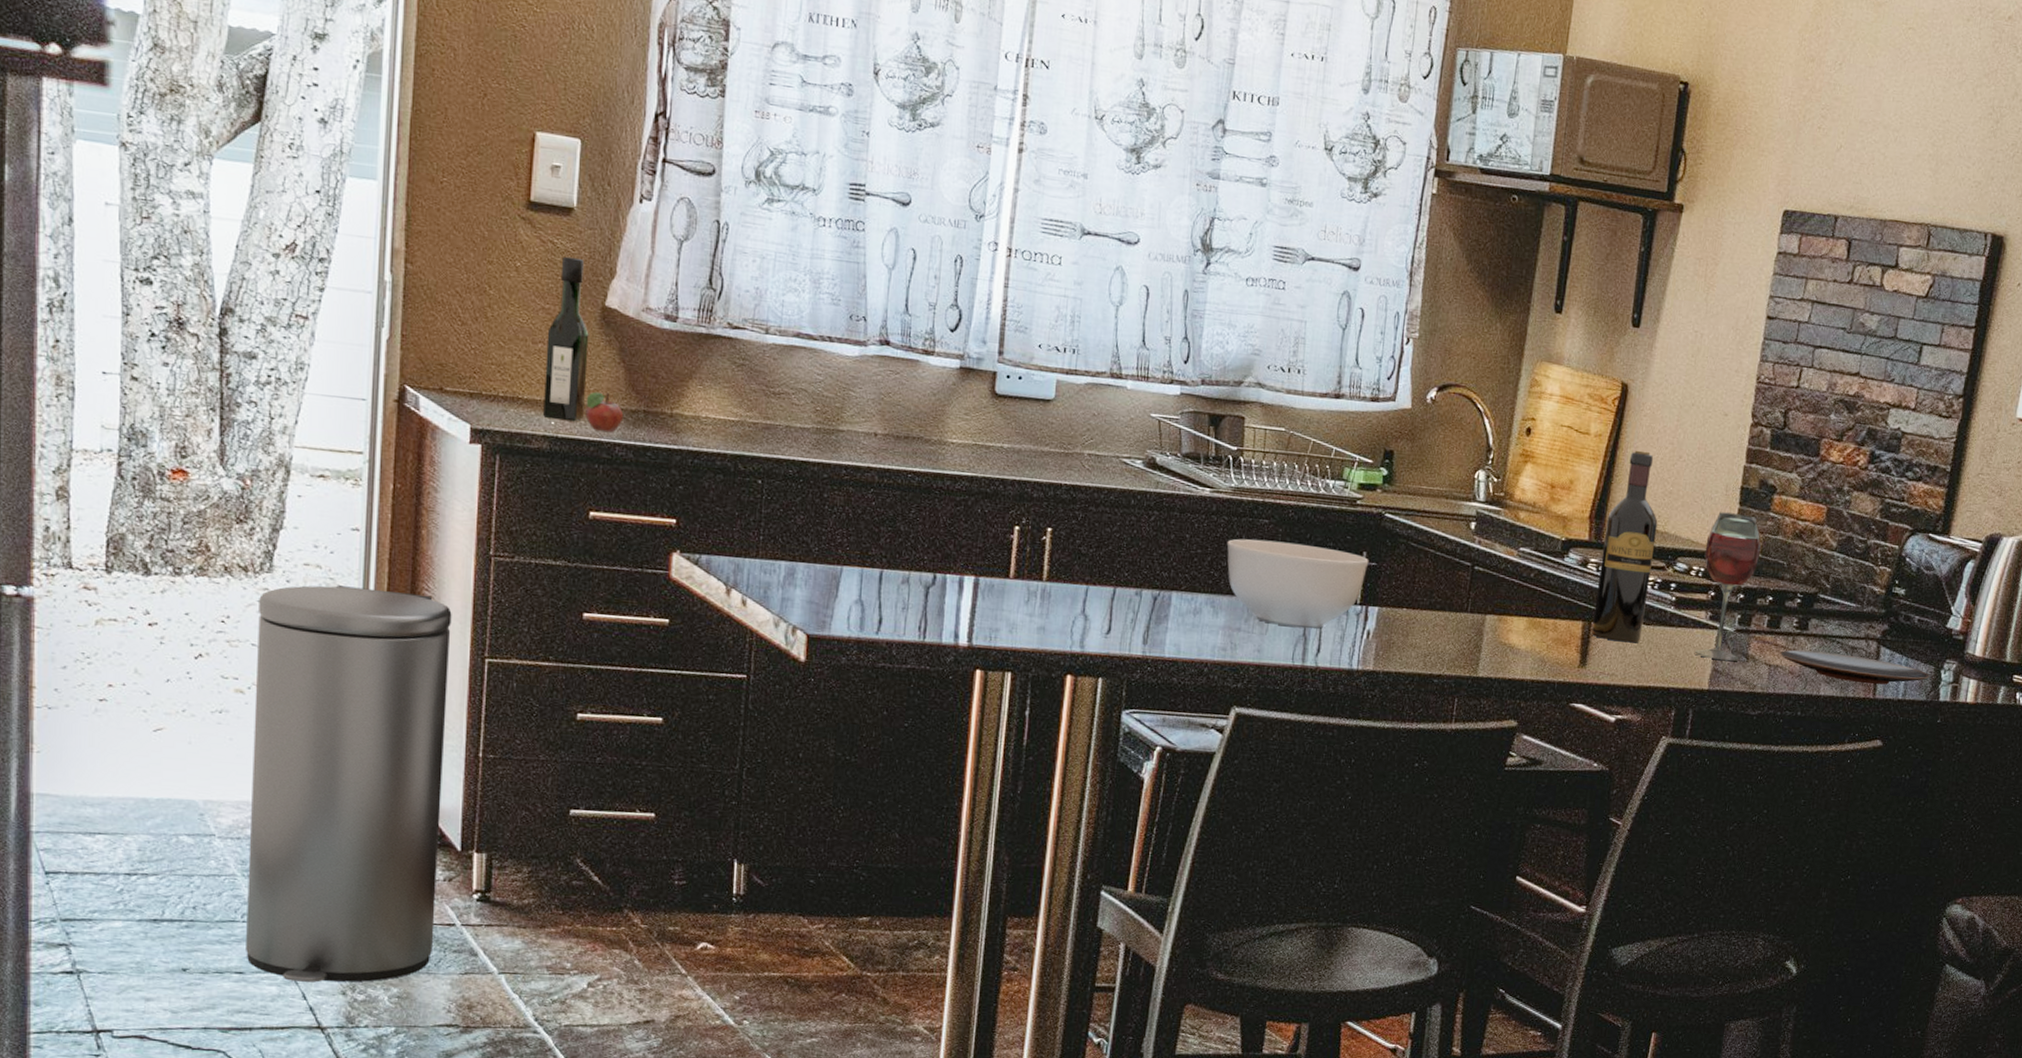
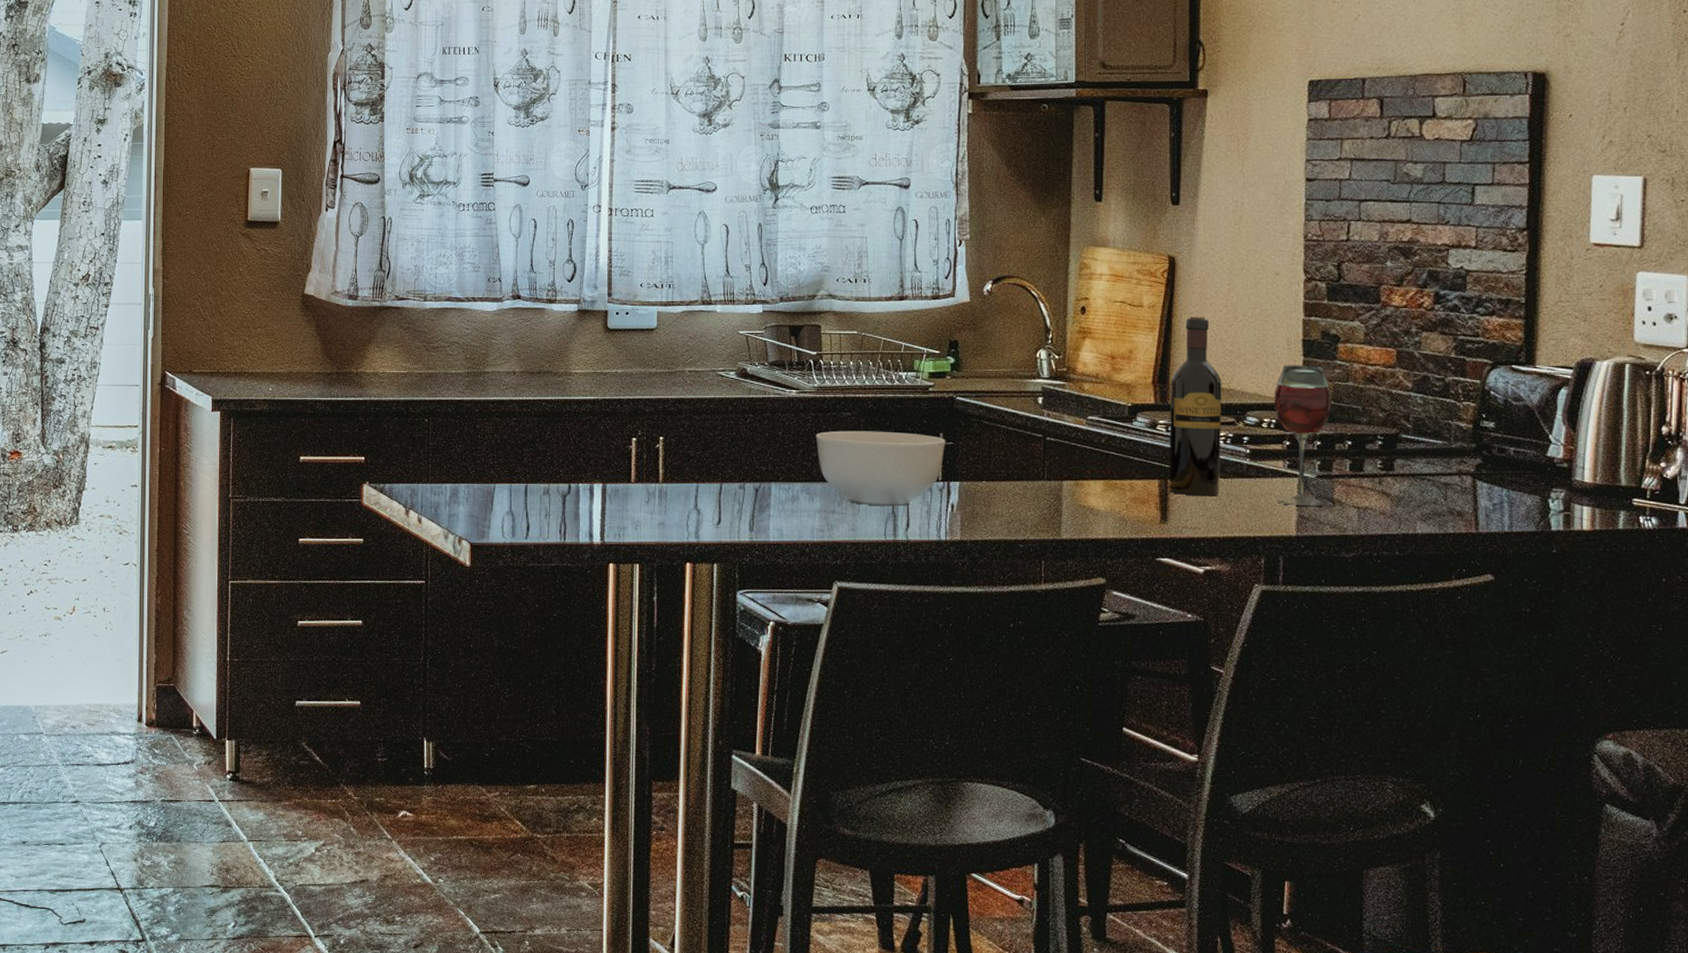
pedal bin: present [246,585,452,983] -> none [66,531,204,851]
bottle: present [543,256,589,422] -> none [263,259,294,387]
fruit: present [585,391,624,433] -> none [294,361,322,393]
plate: present [1779,649,1930,685] -> none [1367,490,1536,519]

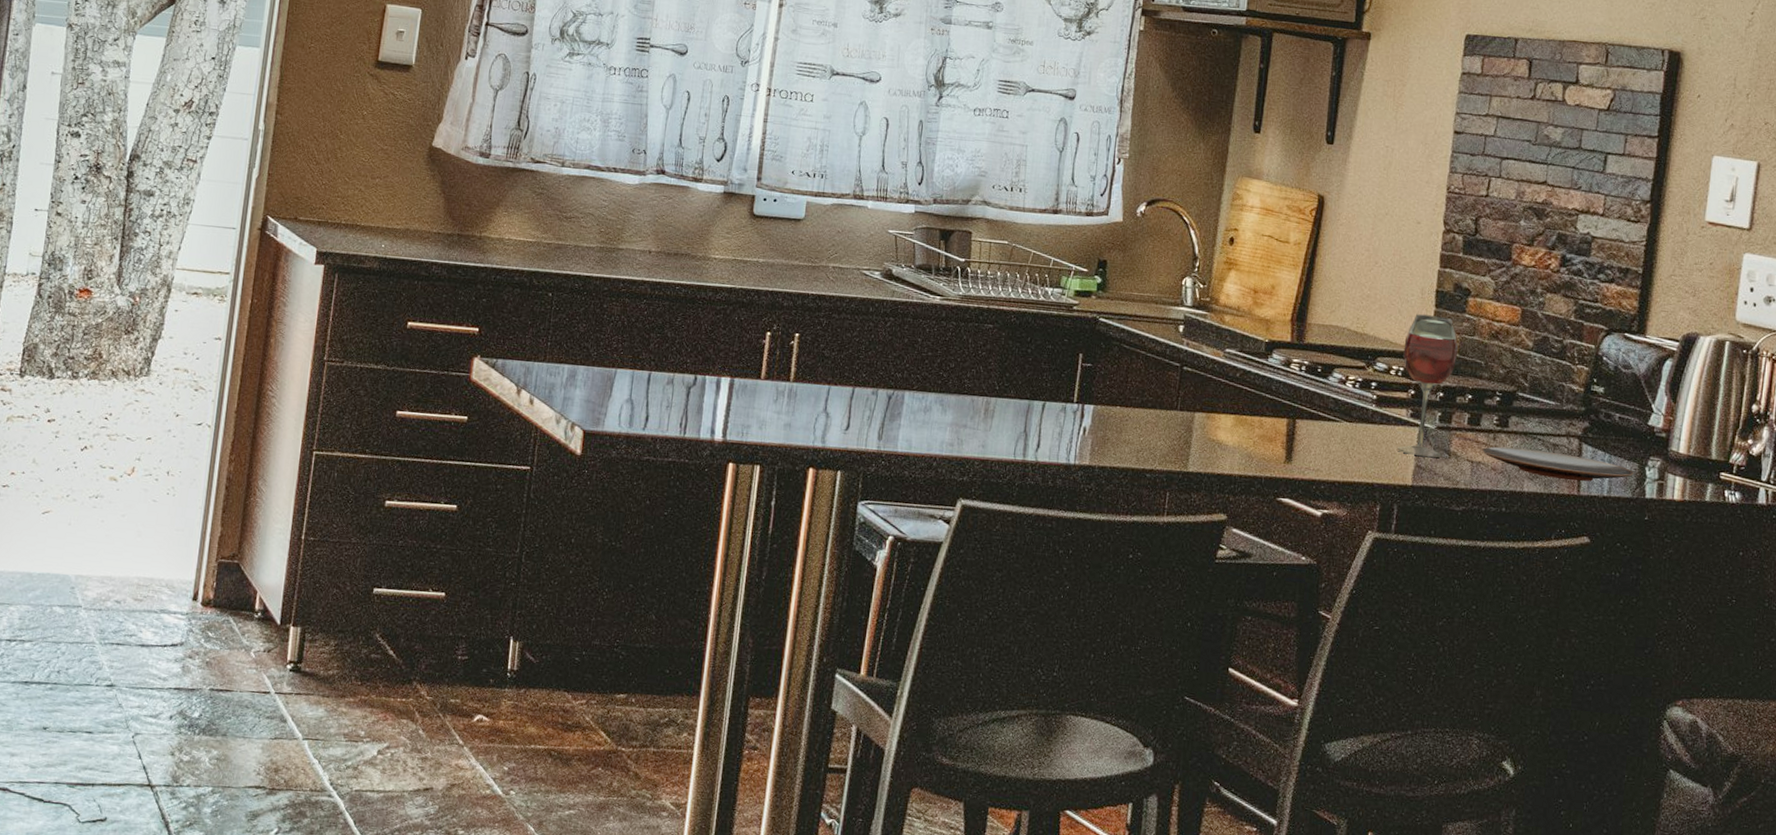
bowl: present [815,430,946,507] -> none [954,342,1085,426]
wine bottle: present [1169,316,1222,496] -> none [1296,257,1357,440]
plate: none [1367,490,1536,519] -> present [1481,446,1634,482]

